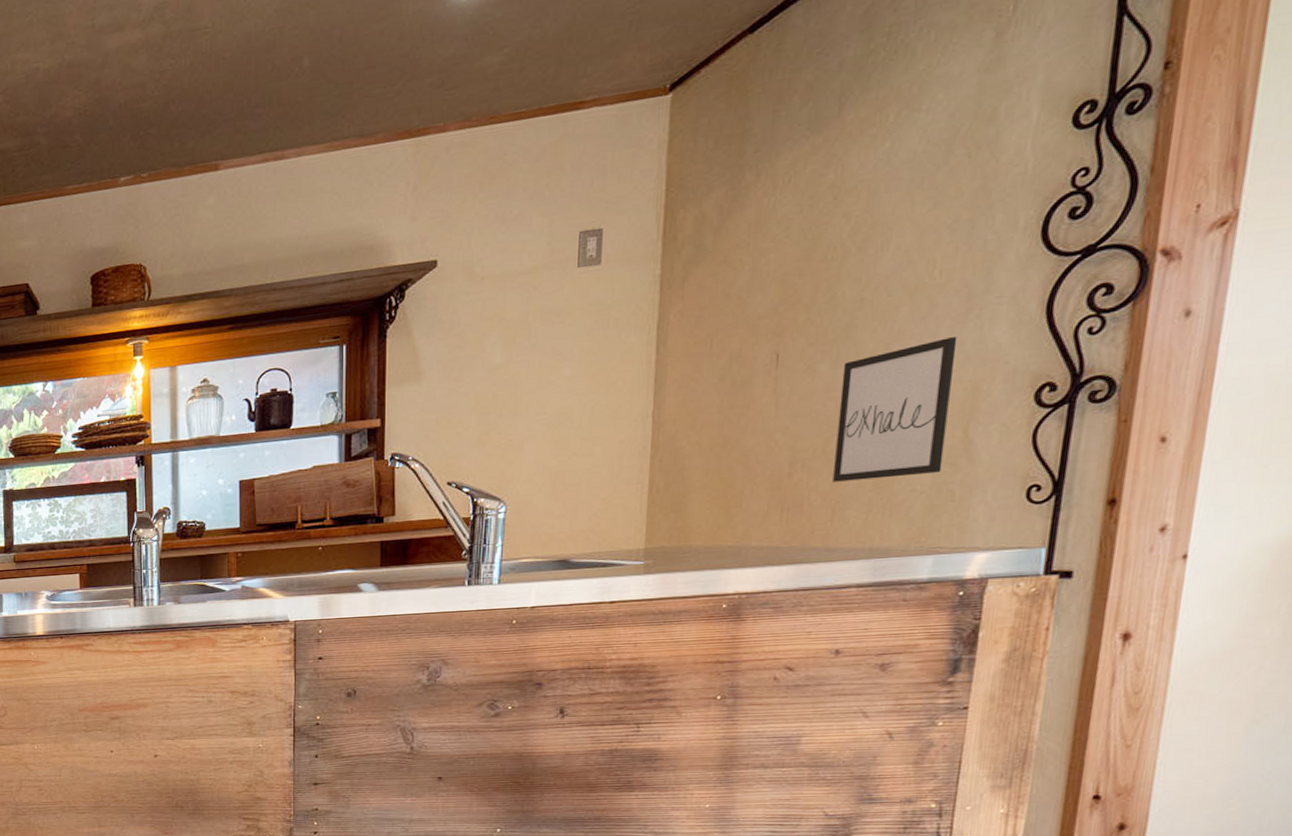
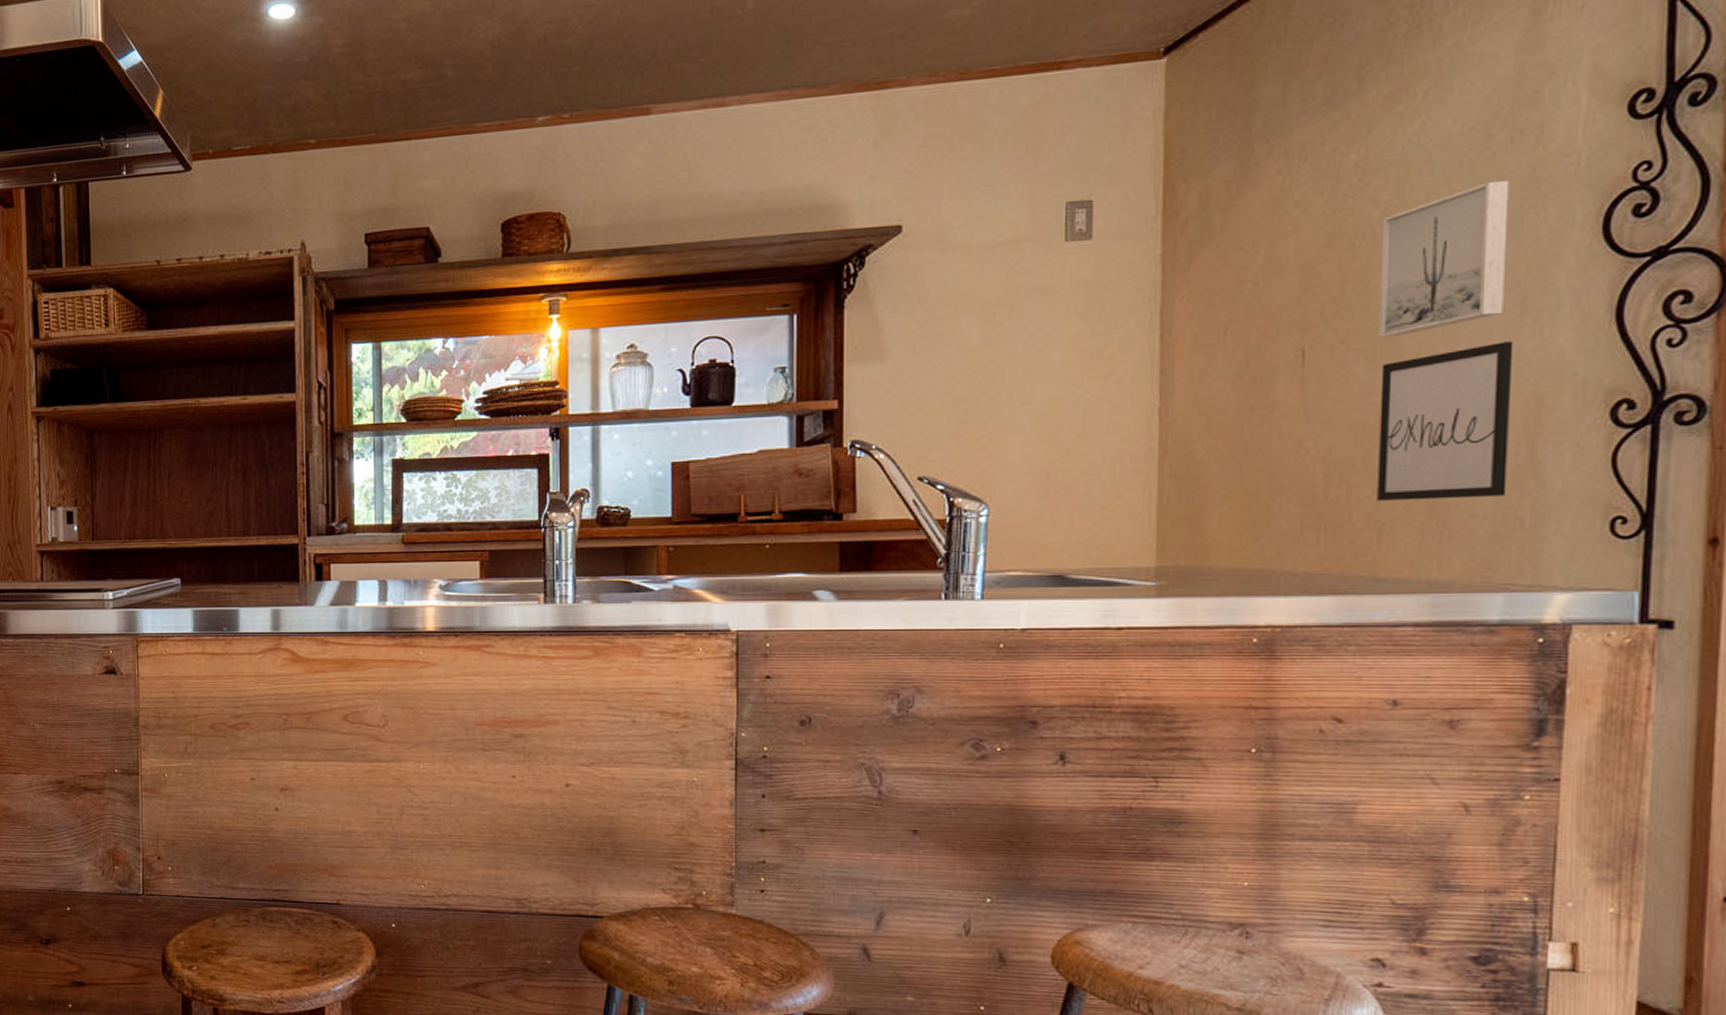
wall art: none [842,191,965,339] -> present [1378,179,1510,337]

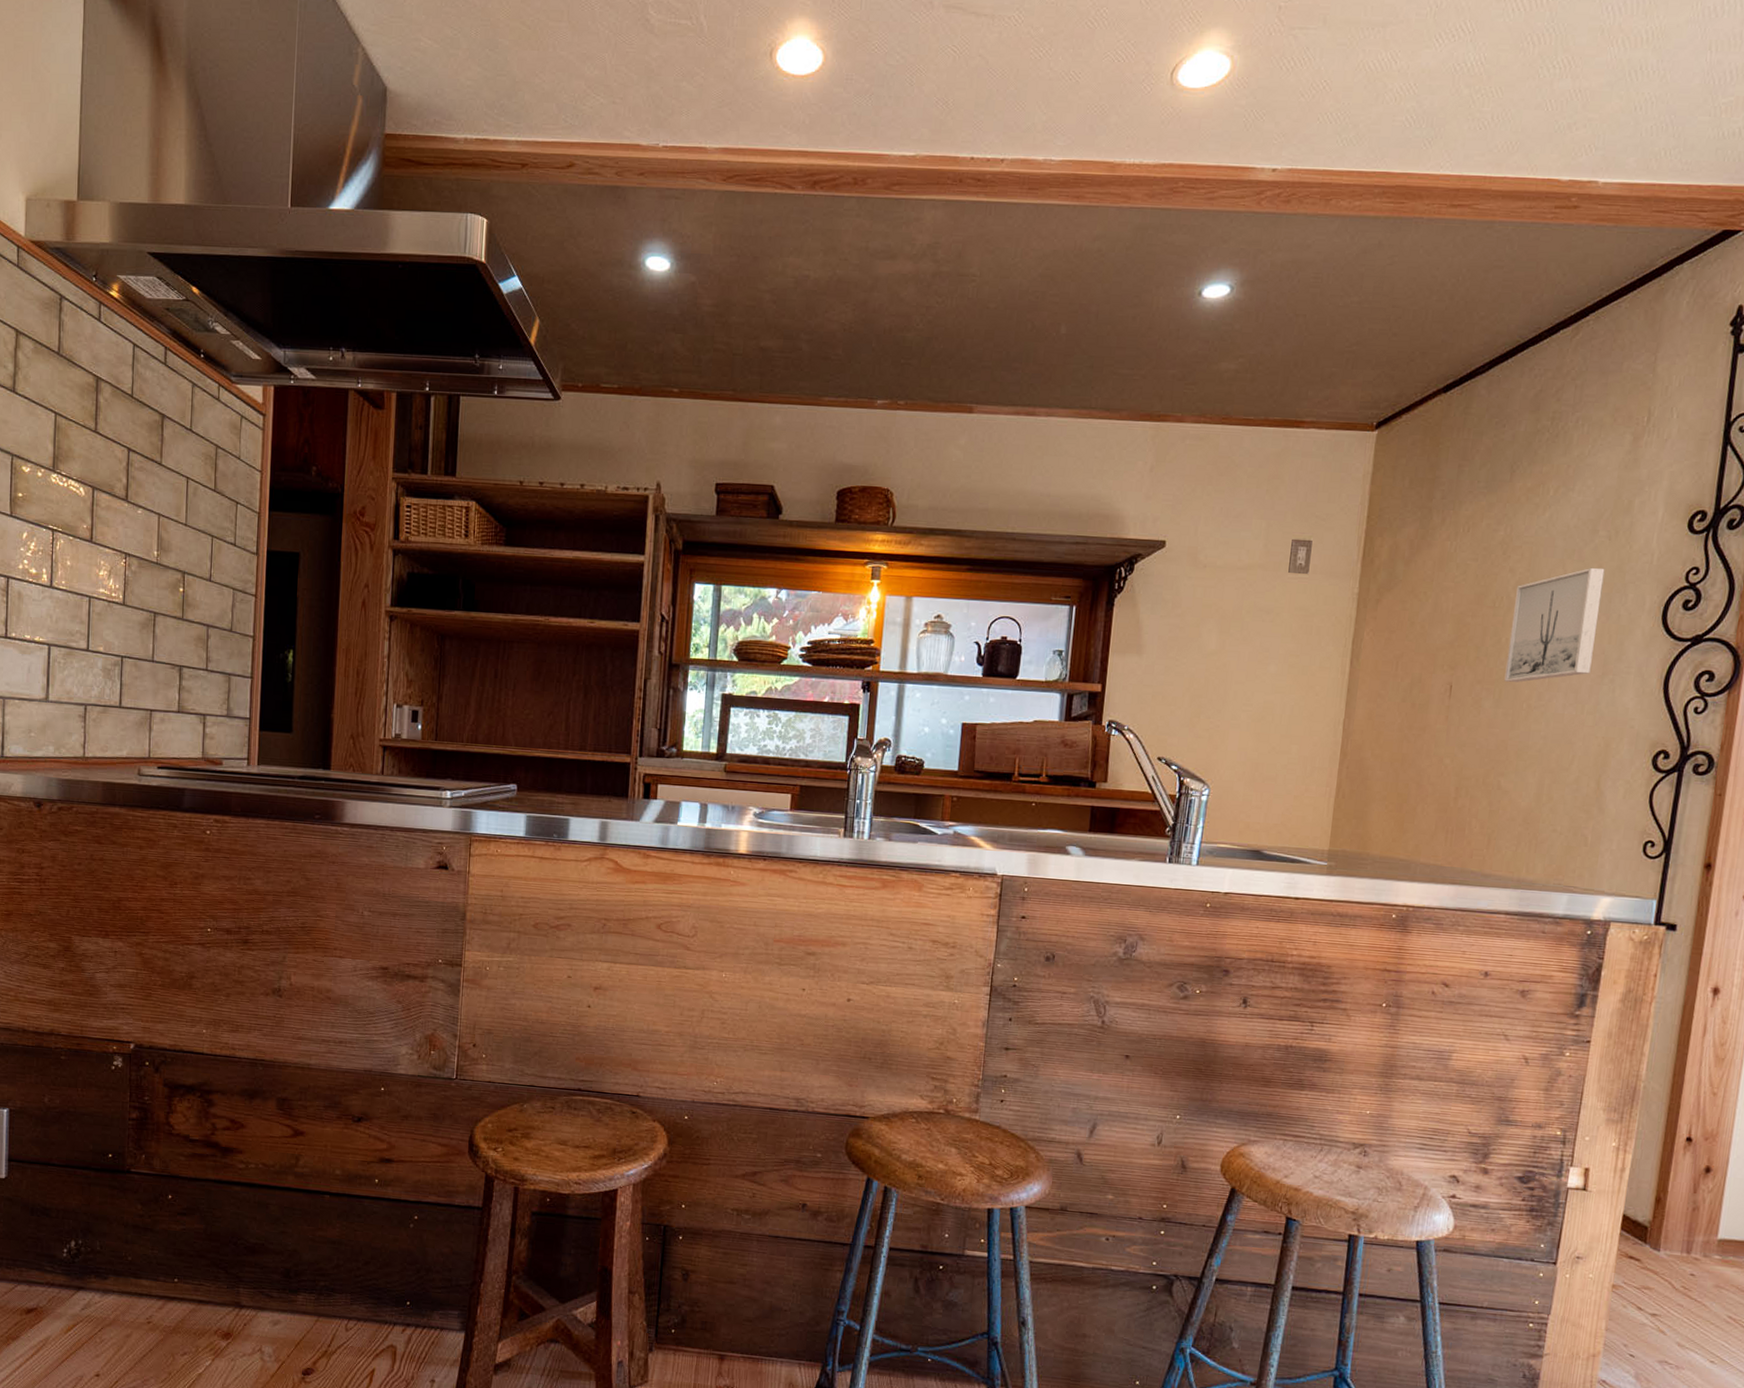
wall art: present [1377,342,1514,501] -> none [1490,696,1595,817]

